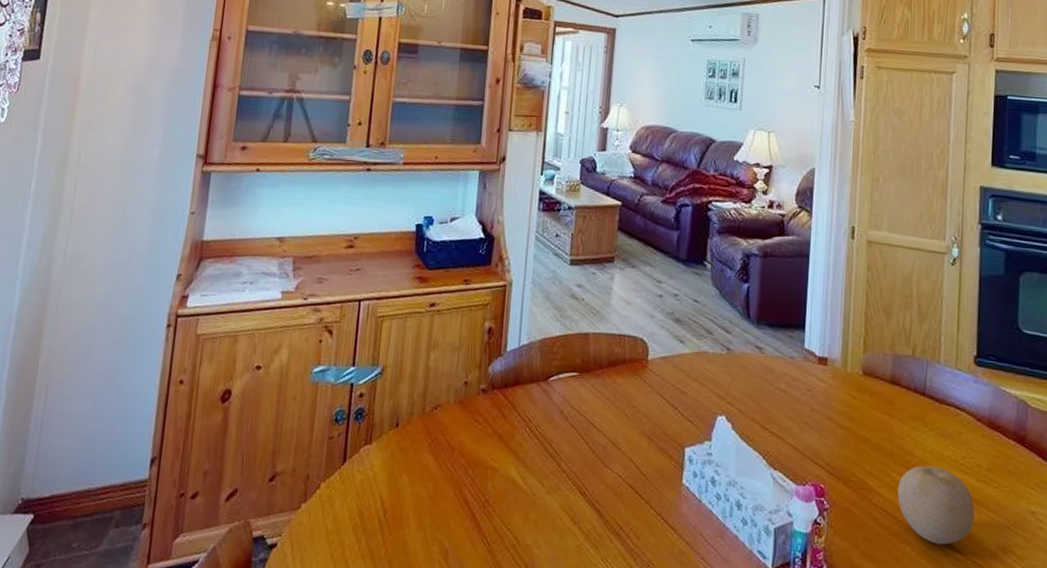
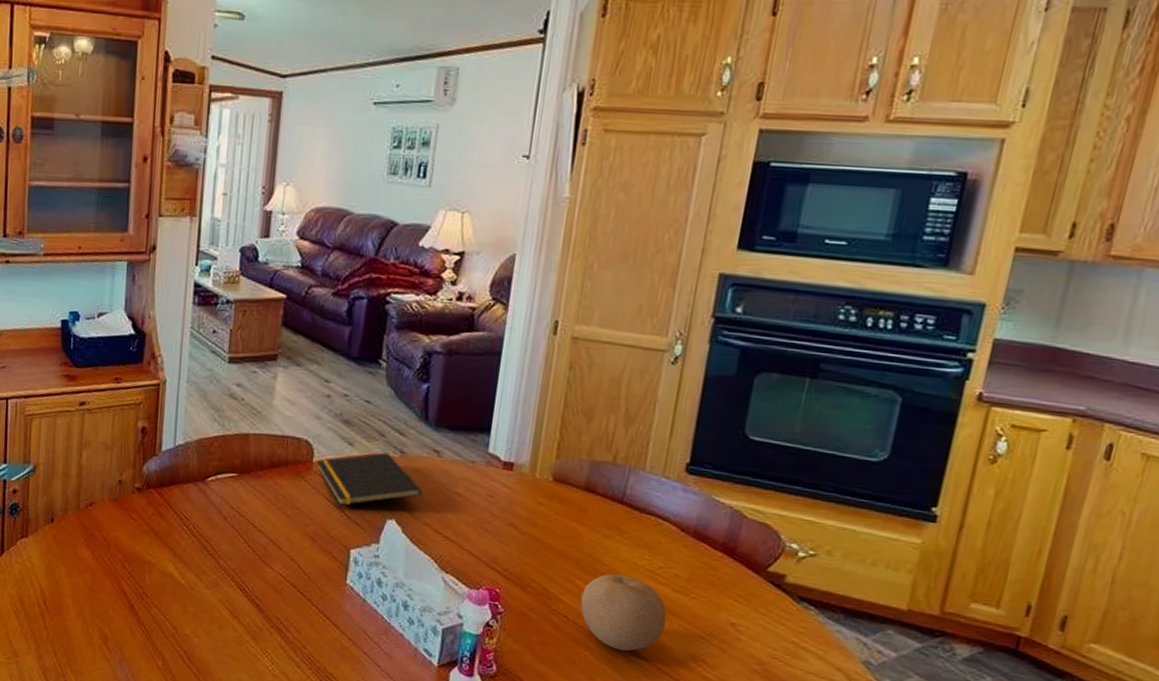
notepad: none [651,349,748,403] -> present [316,452,422,506]

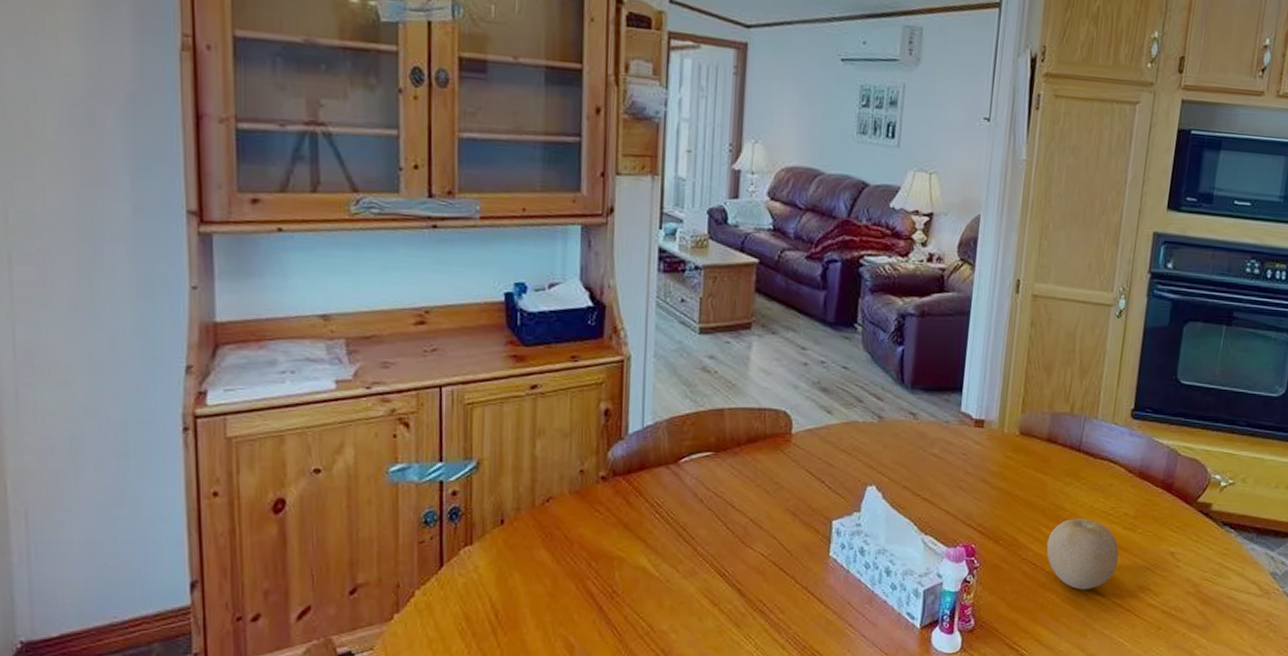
notepad: present [316,452,422,506] -> none [795,418,901,476]

